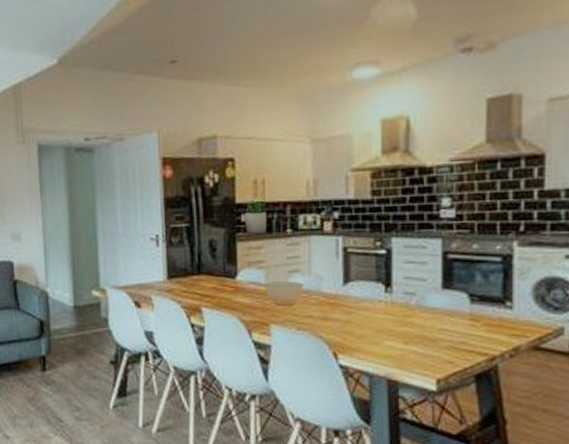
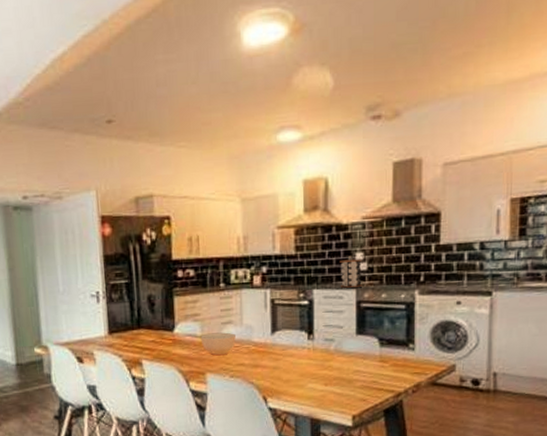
planter: present [244,199,267,234] -> none [180,255,202,289]
spice rack: none [423,201,450,238] -> present [340,255,363,289]

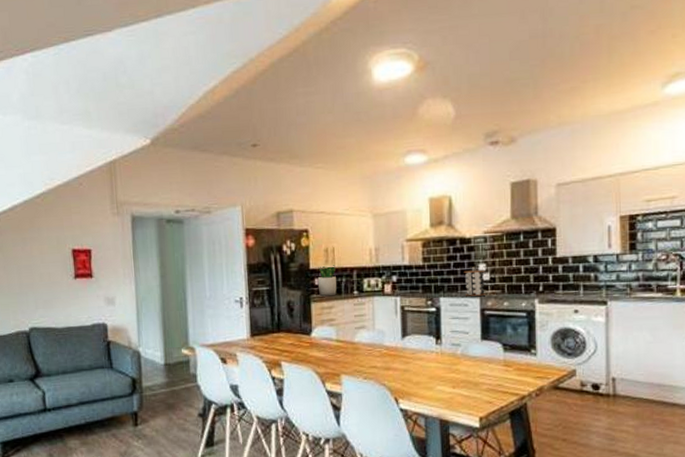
planter: none [180,255,202,289] -> present [317,265,337,296]
bowl: present [200,332,236,356] -> none [336,336,369,358]

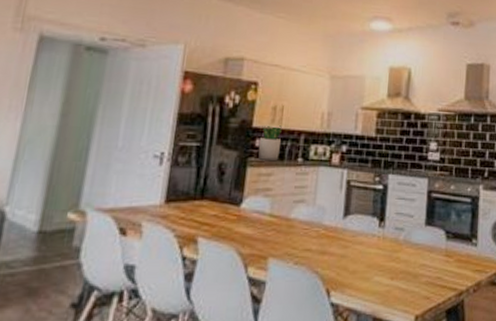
spice rack: present [464,266,486,297] -> none [414,144,435,178]

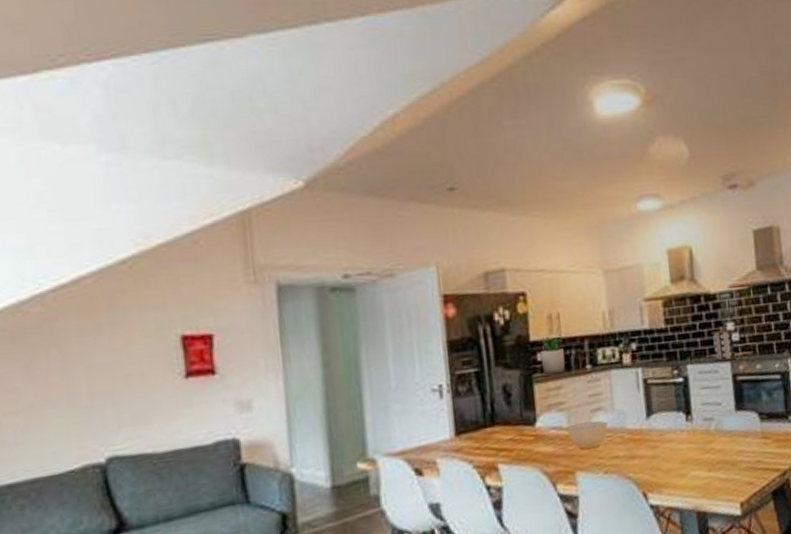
bowl: none [268,211,306,238] -> present [567,421,608,450]
spice rack: none [414,144,435,178] -> present [711,326,737,362]

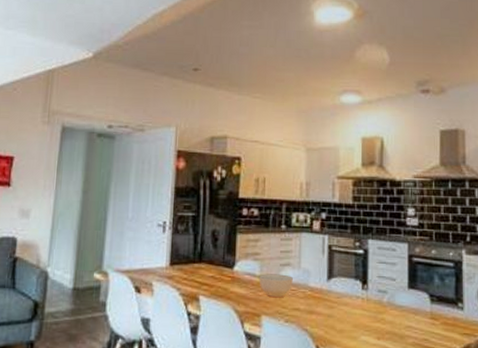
planter: present [540,334,565,374] -> none [245,196,266,228]
spice rack: present [711,326,737,362] -> none [393,210,414,242]

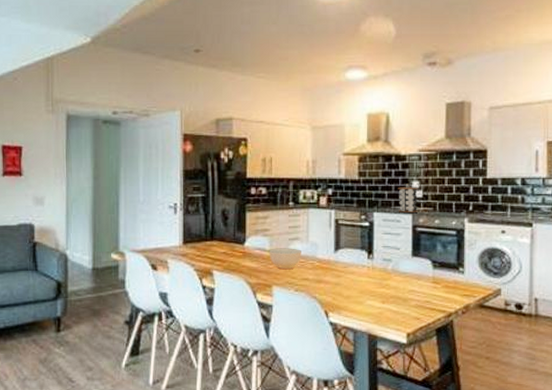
spice rack: none [393,210,414,242] -> present [398,183,419,214]

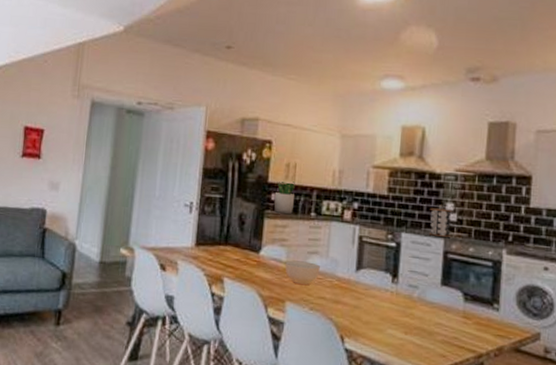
planter: none [253,175,273,205] -> present [274,181,296,214]

